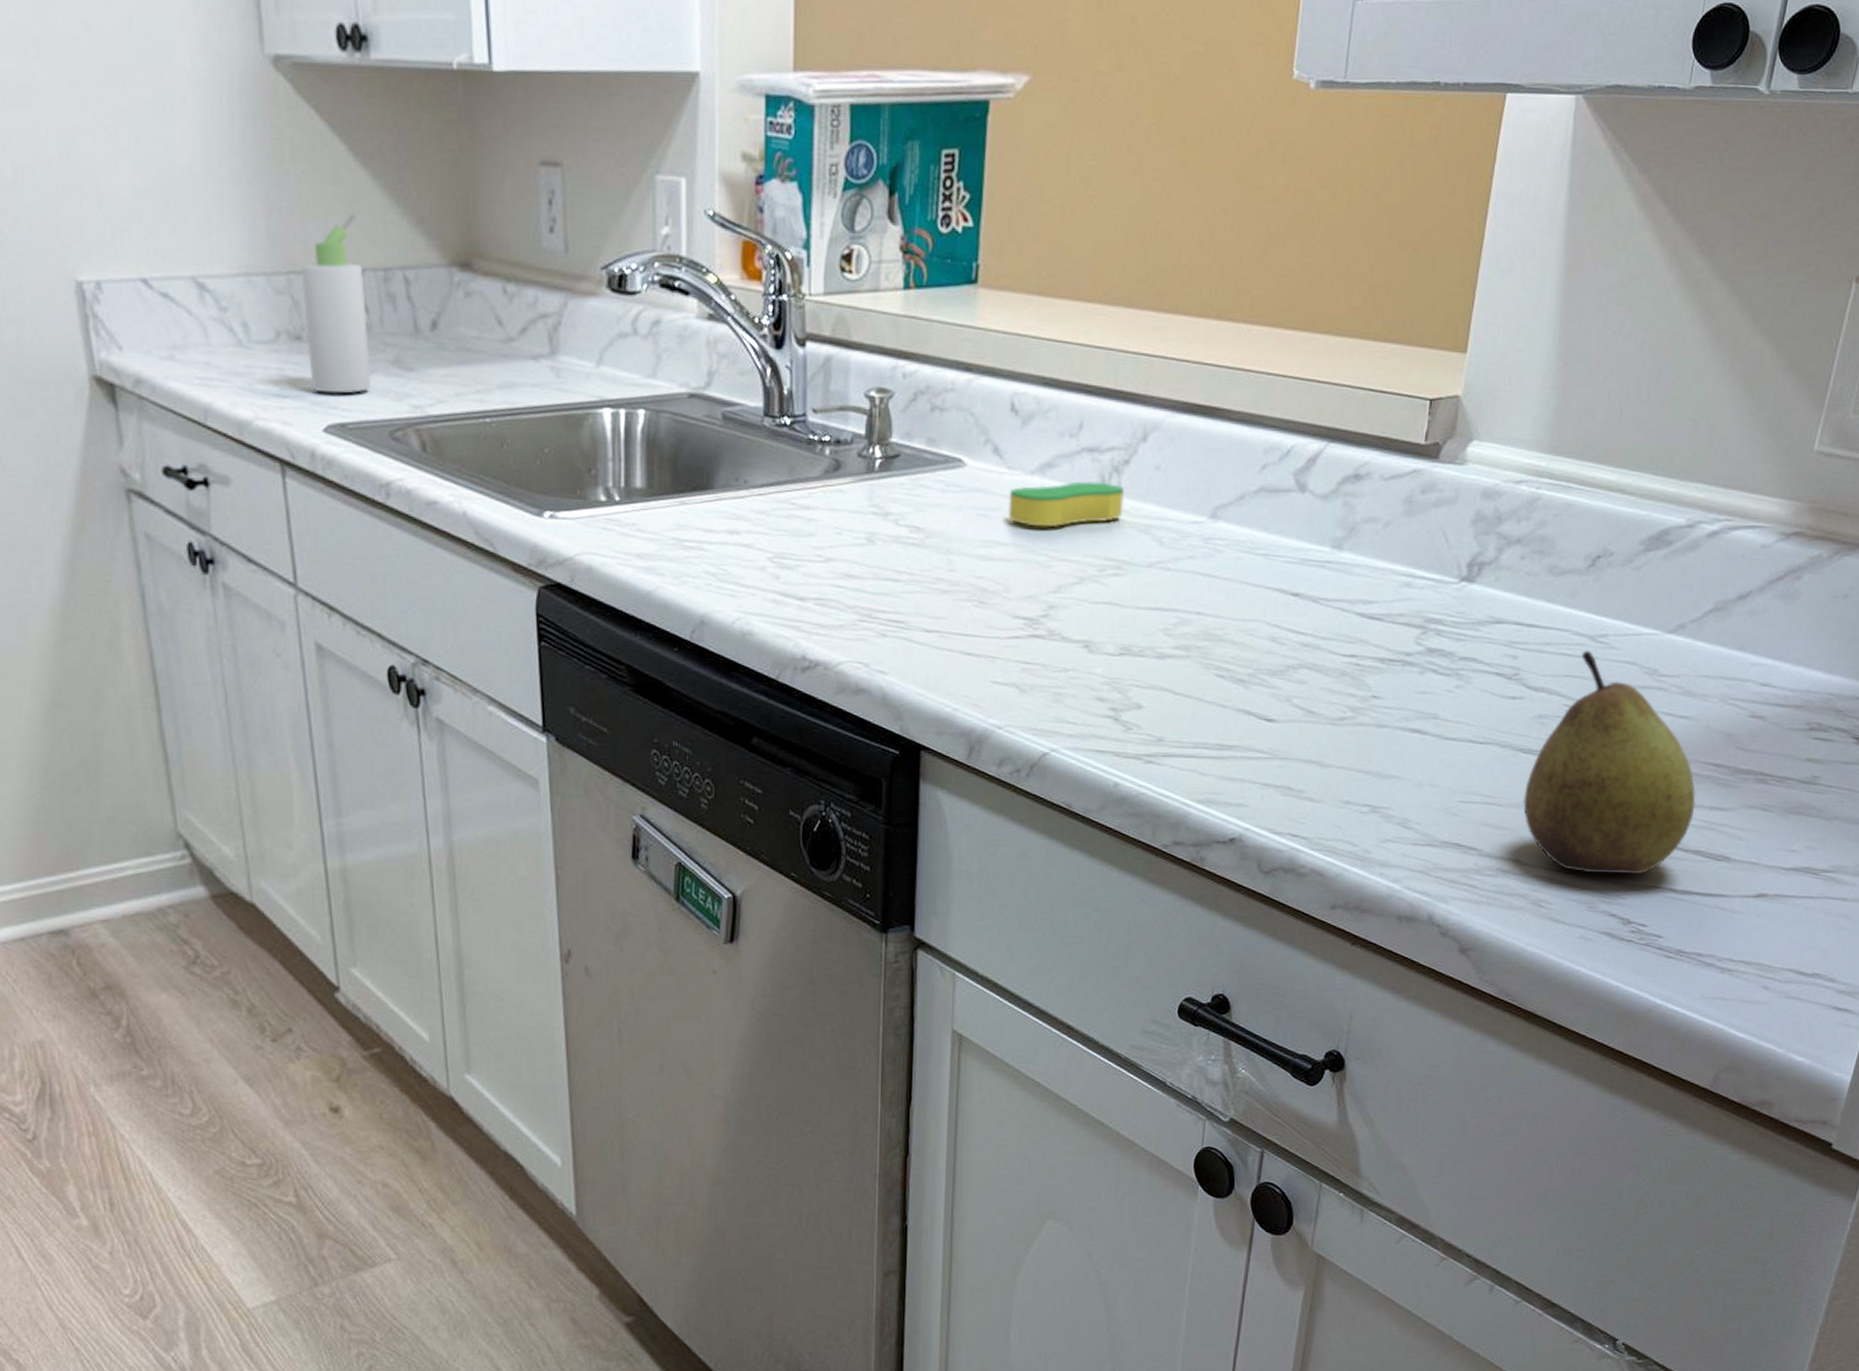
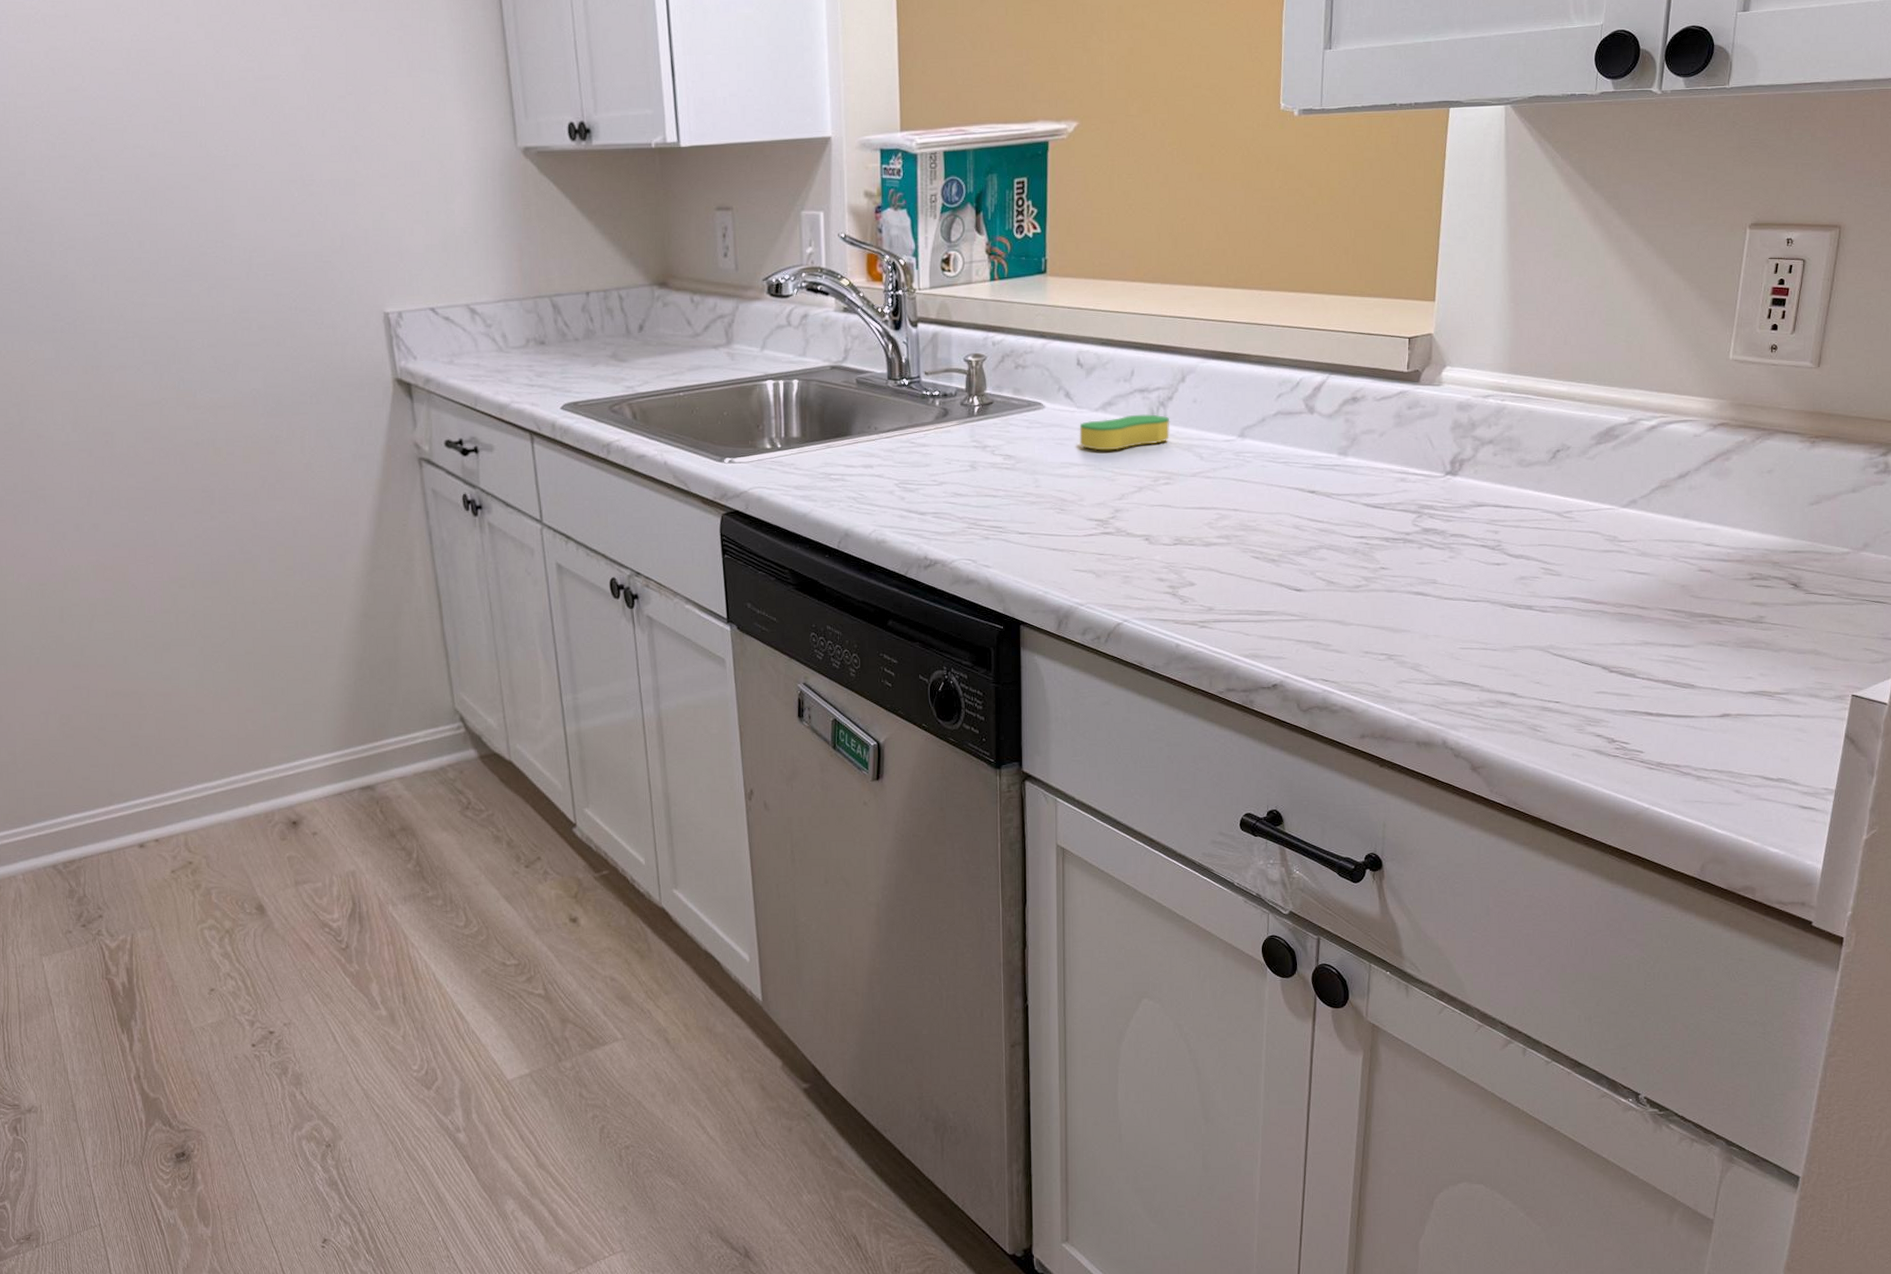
bottle: present [301,212,372,394] -> none [544,252,596,381]
fruit: present [1523,651,1696,875] -> none [1514,524,1660,702]

